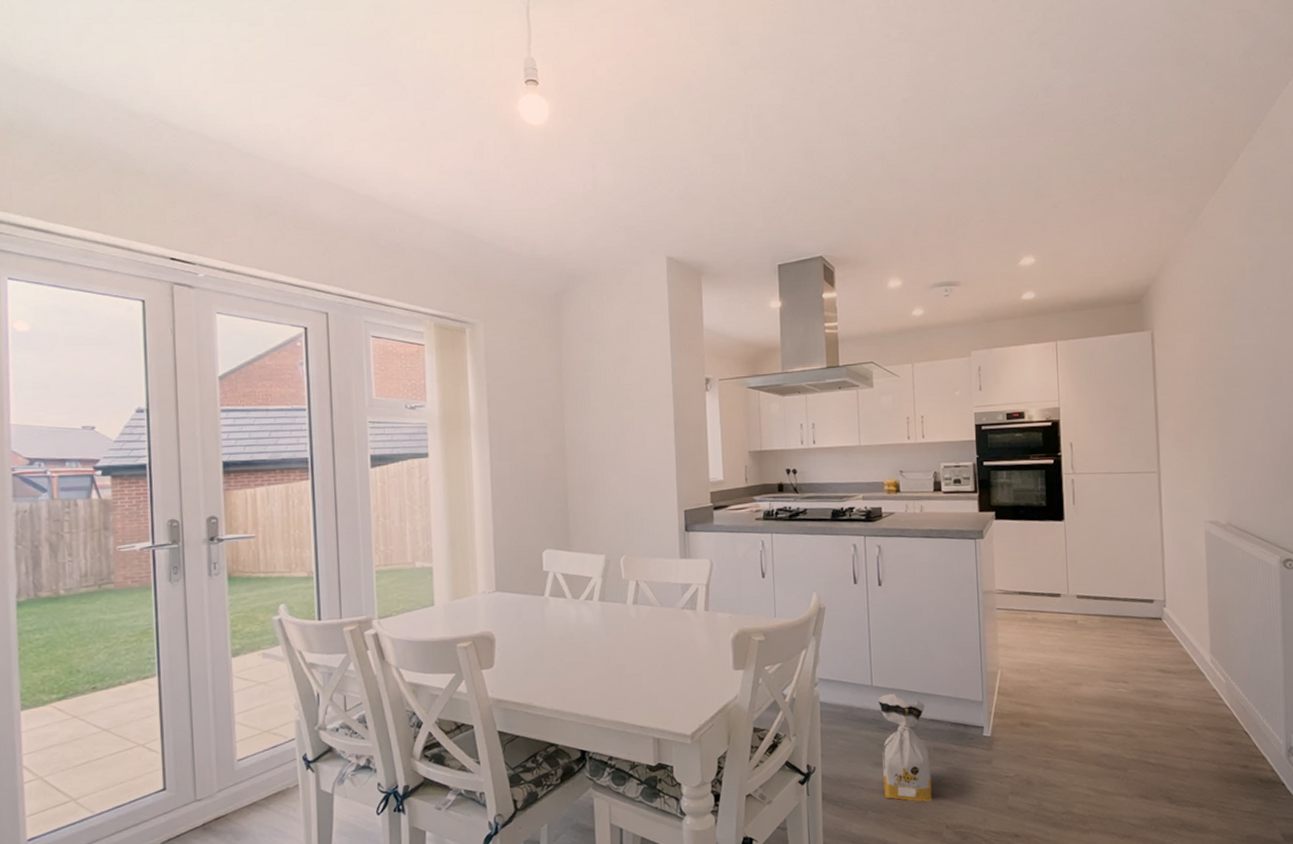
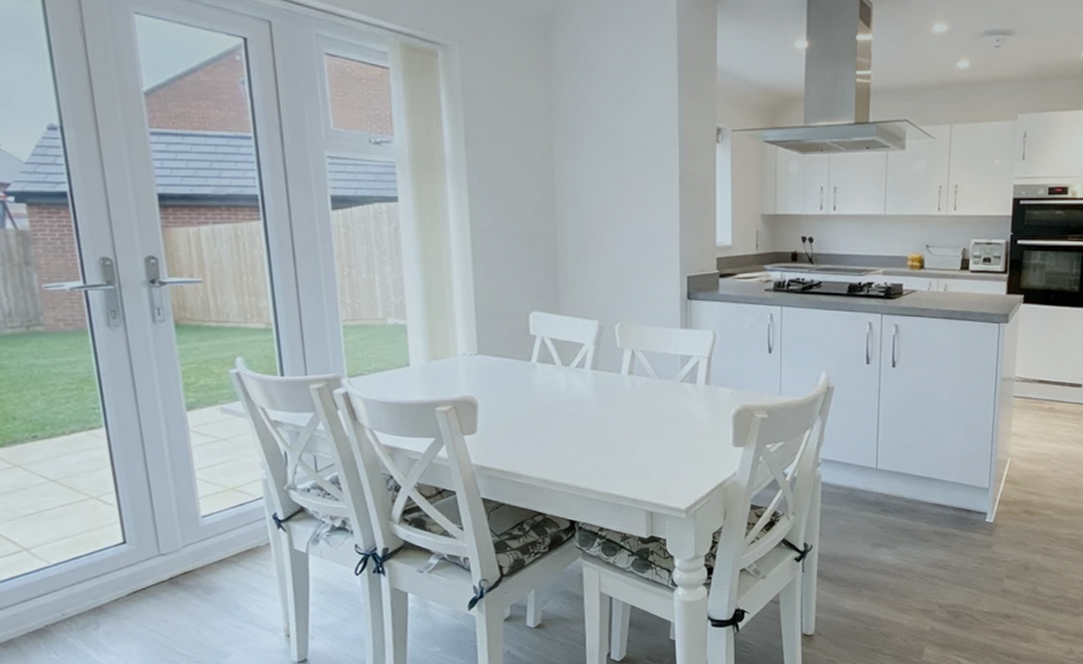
bag: present [877,694,932,802] -> none [880,477,930,582]

